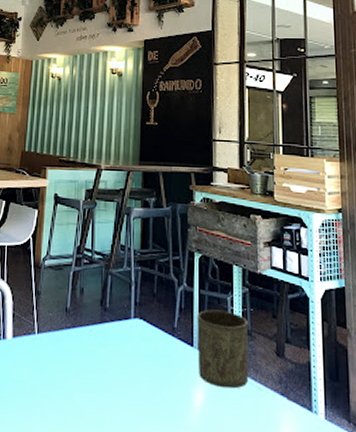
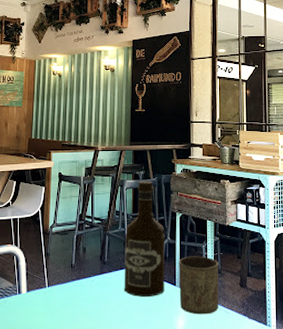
alcohol: none [128,209,181,358] -> present [124,180,166,297]

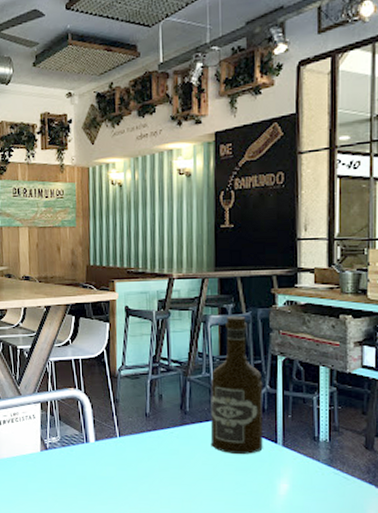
cup: present [179,256,219,315] -> none [281,409,335,479]

